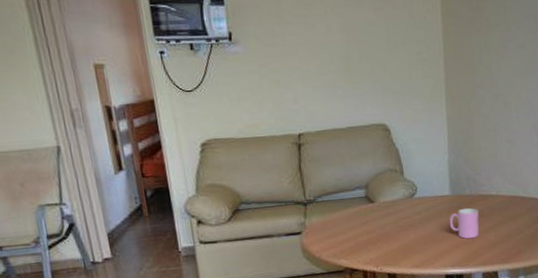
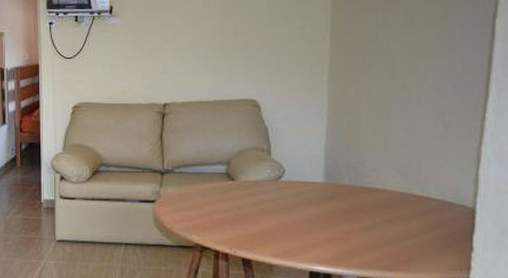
cup: present [449,208,479,239] -> none [320,199,358,236]

